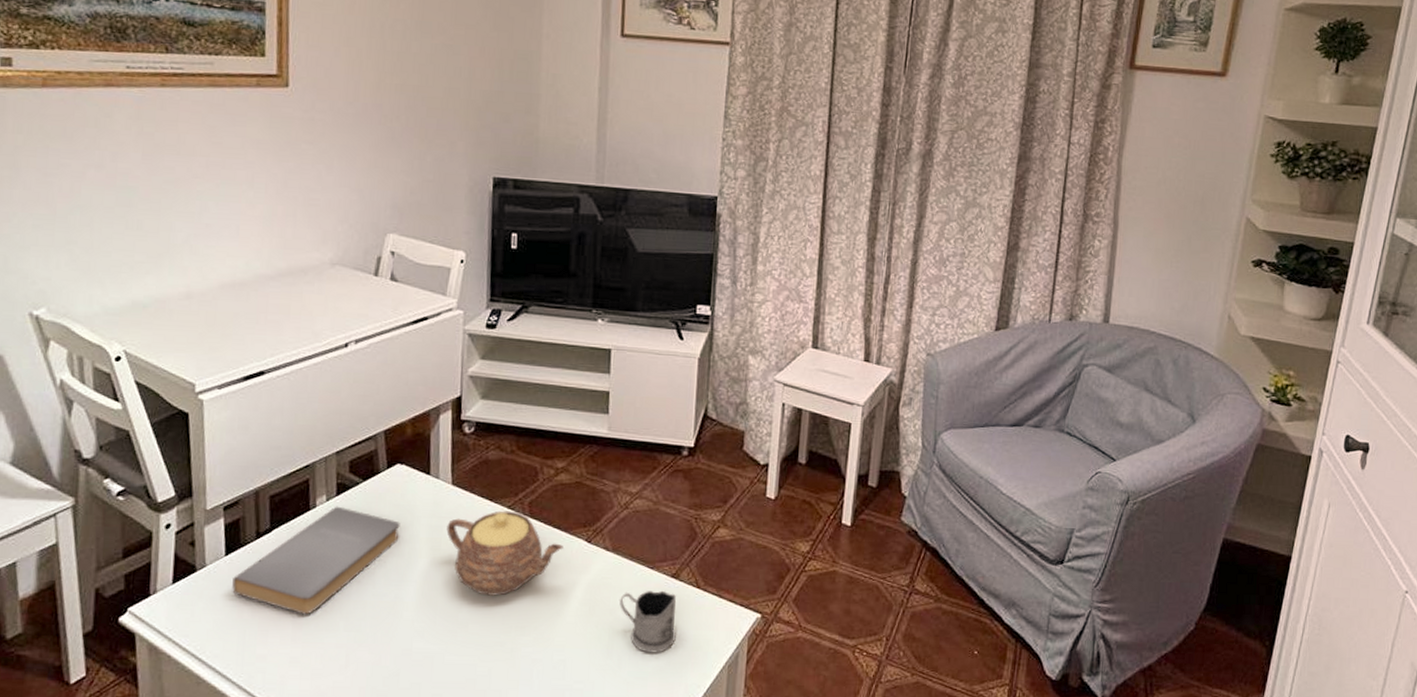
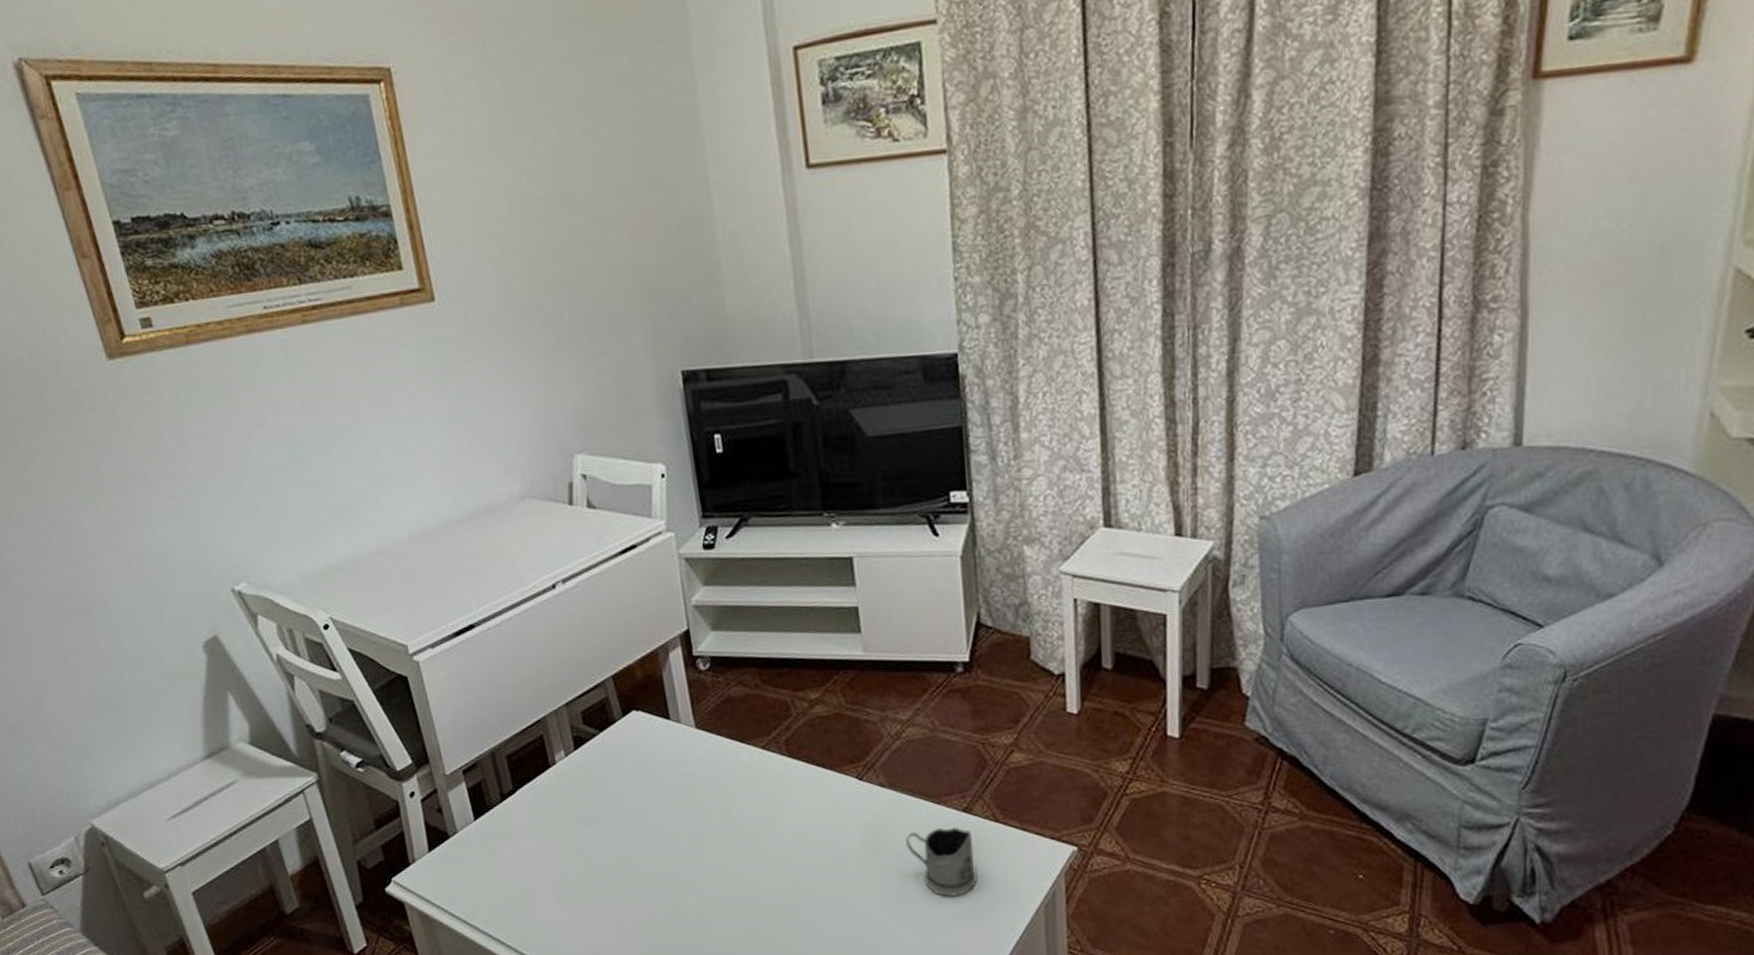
book: present [232,506,400,615] -> none [486,761,649,876]
teapot: present [446,510,563,596] -> none [698,751,832,845]

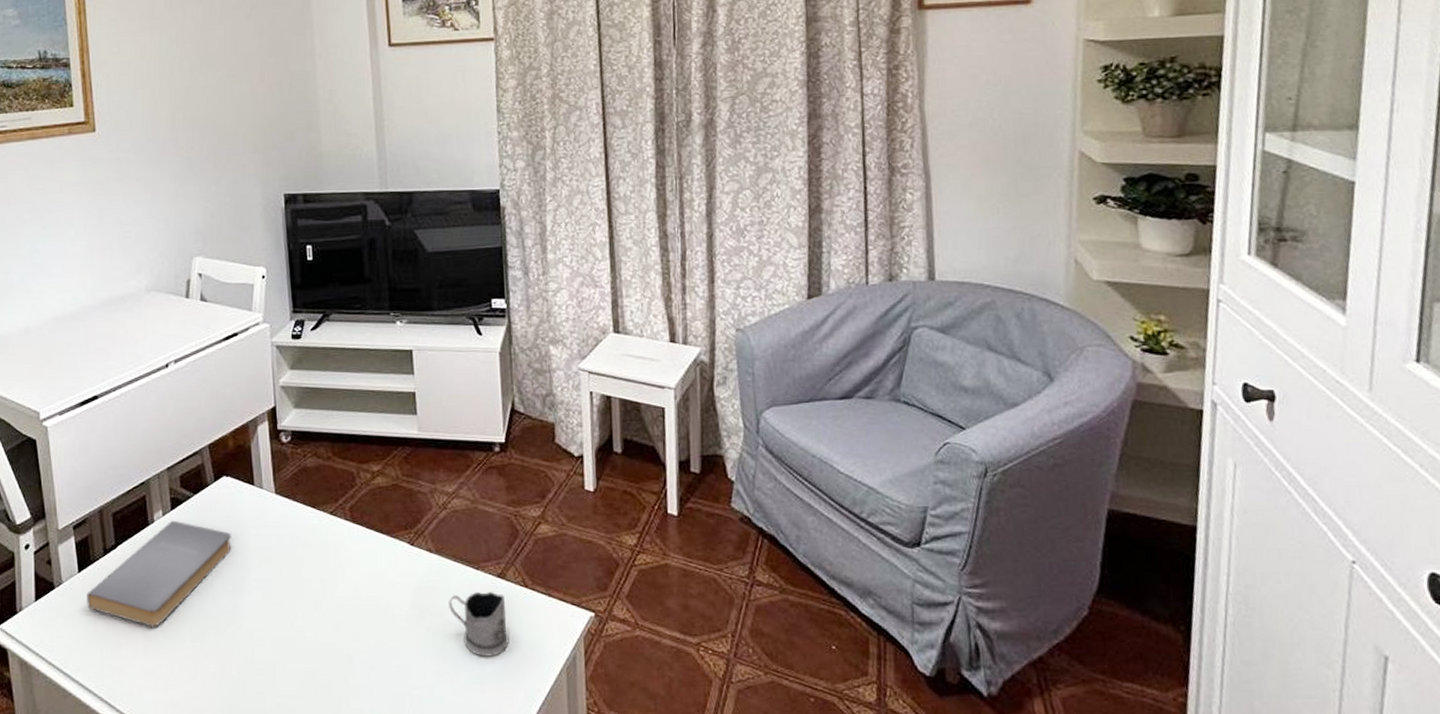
book: none [486,761,649,876] -> present [87,520,232,627]

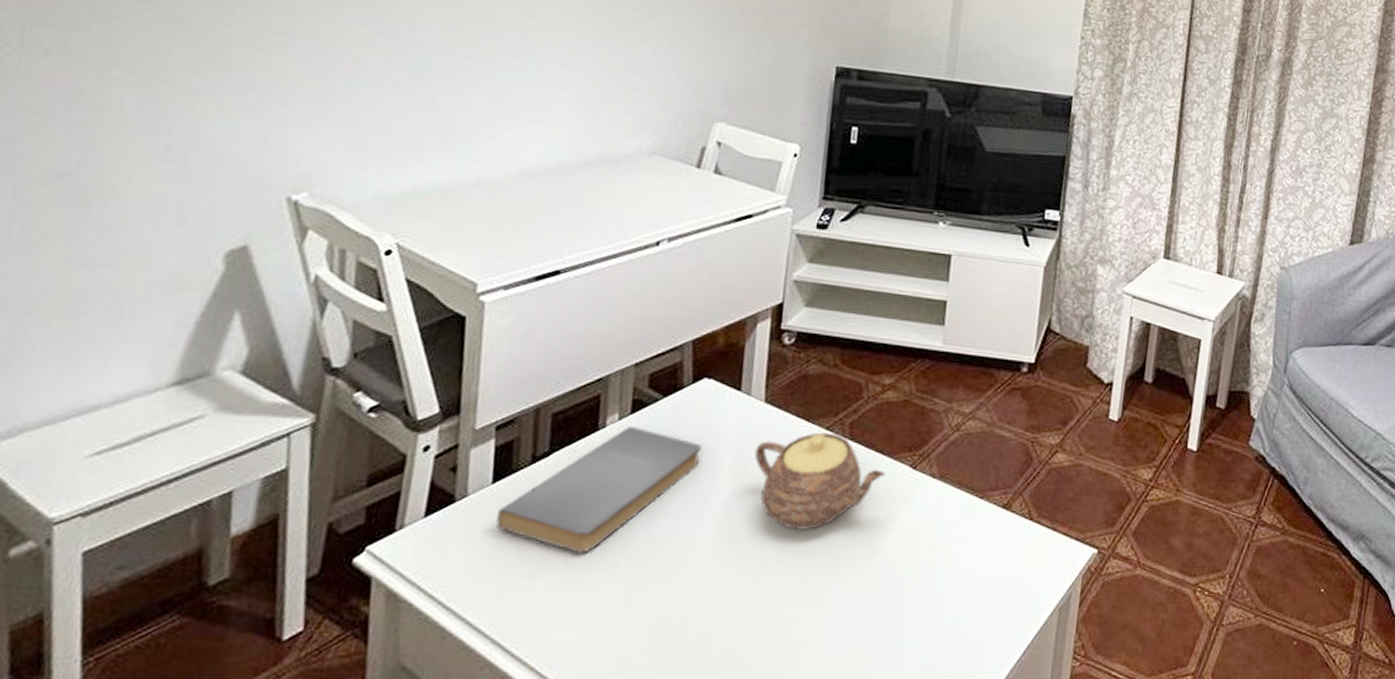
teapot: none [274,517,387,603] -> present [754,432,885,530]
tea glass holder: present [449,592,509,657] -> none [943,524,1006,595]

